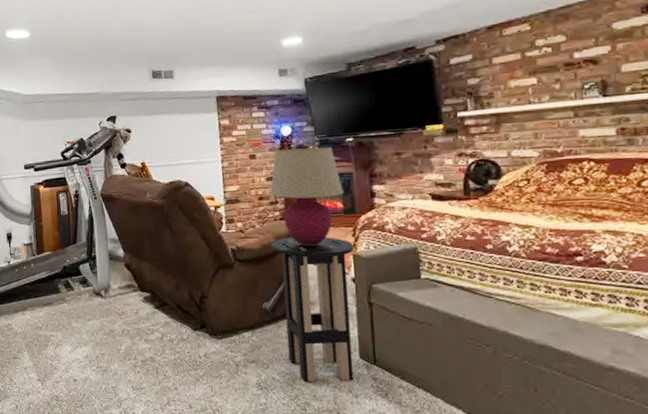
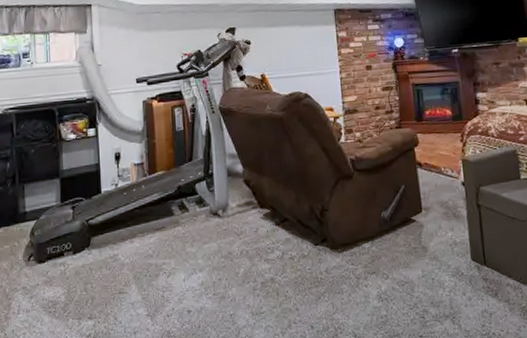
table lamp: present [270,146,344,247] -> none [386,57,452,154]
bar stool: present [270,237,354,382] -> none [387,143,467,289]

